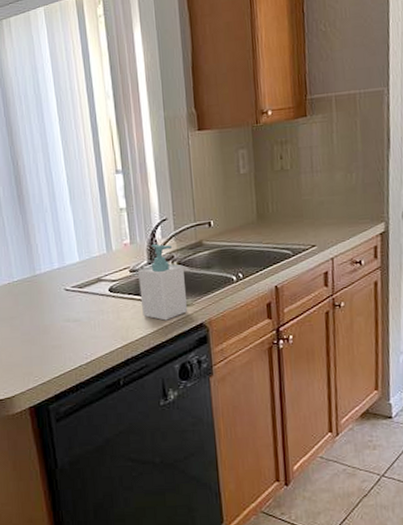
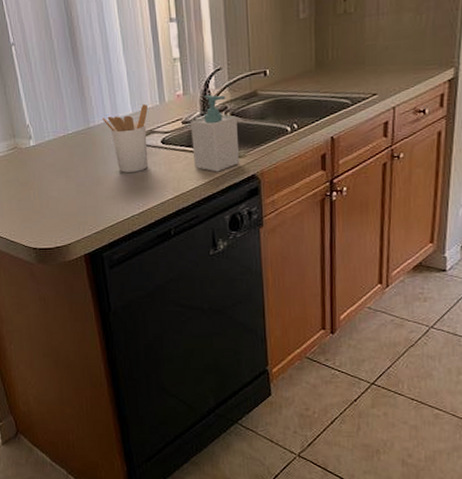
utensil holder: none [49,253,96,321] -> present [102,104,149,173]

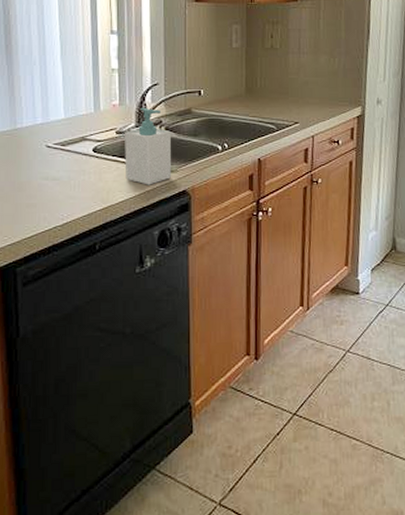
utensil holder: present [102,104,149,173] -> none [31,111,81,180]

